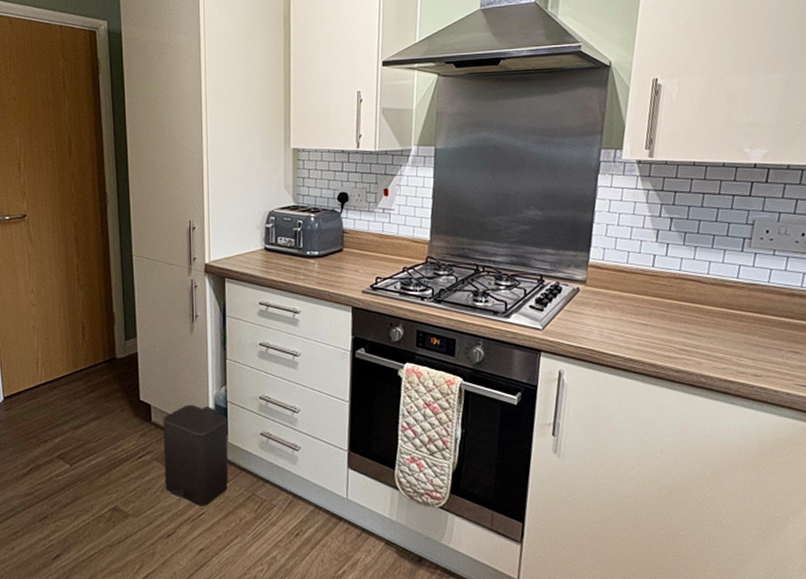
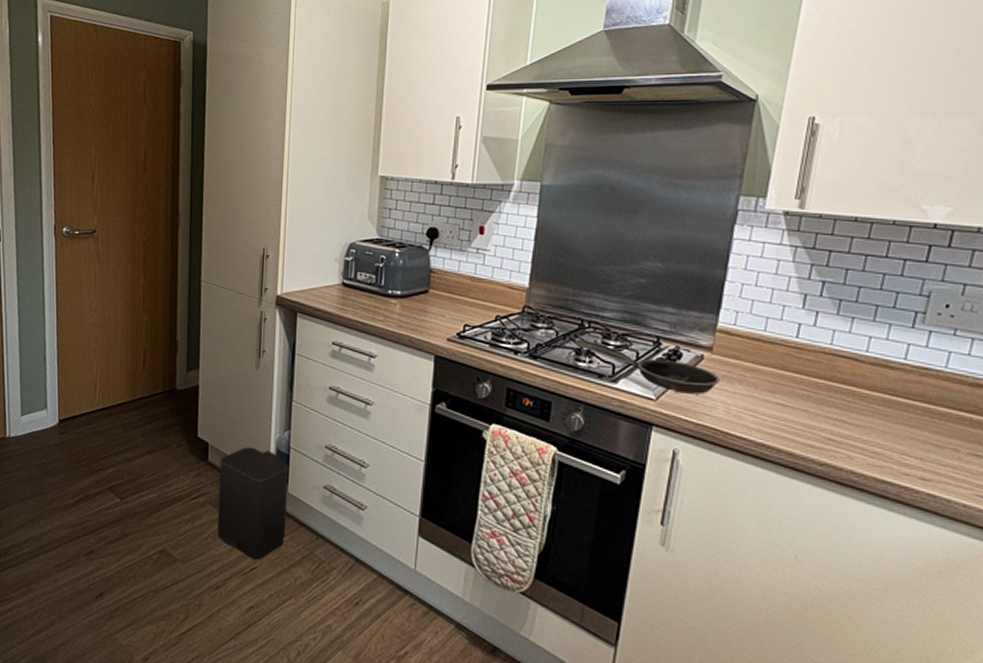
frying pan: none [472,283,594,322] -> present [575,340,720,394]

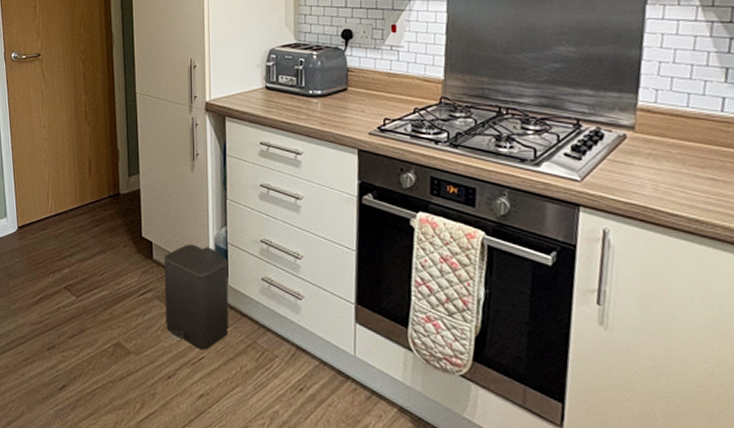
frying pan: present [575,340,720,394] -> none [494,127,646,173]

